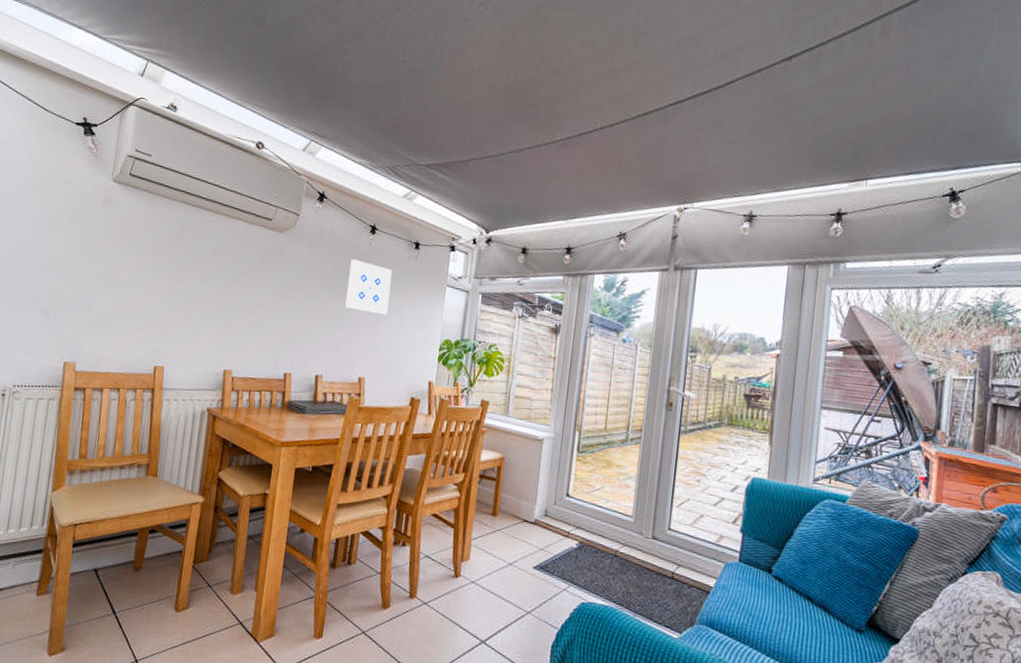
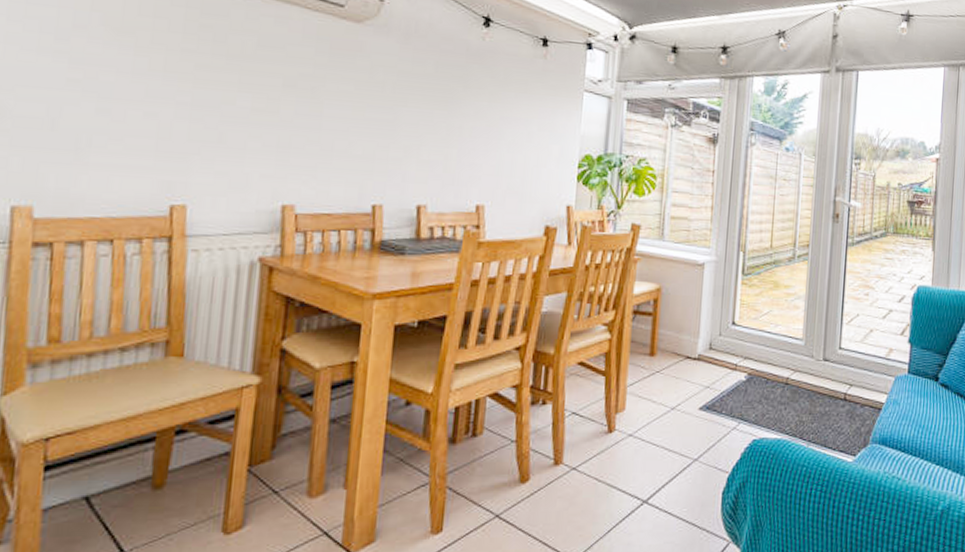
wall art: present [345,259,393,315] -> none [454,58,515,127]

